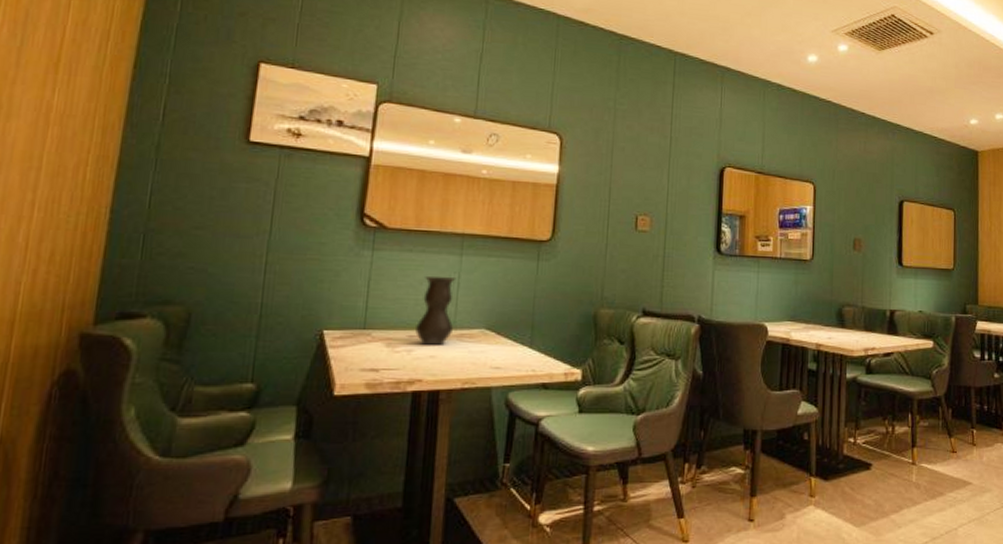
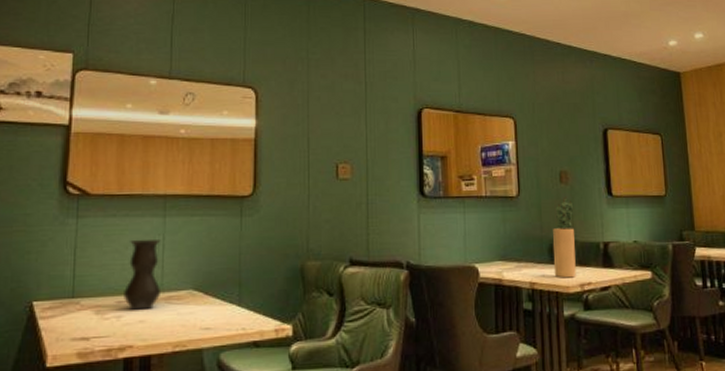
vase: none [840,263,864,342] -> present [552,196,576,278]

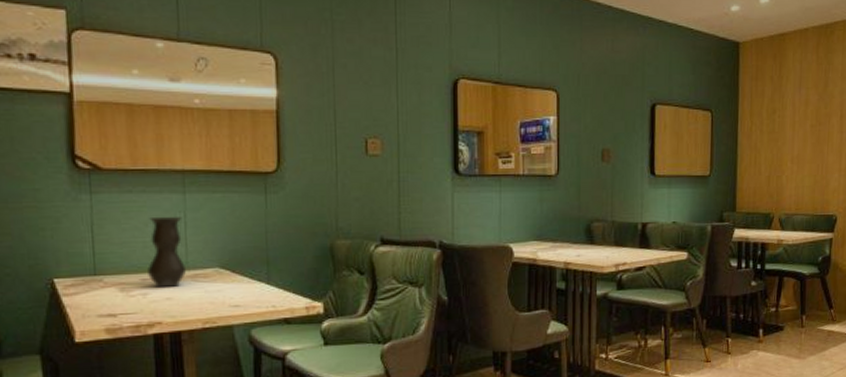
vase: present [552,196,576,278] -> none [589,176,614,259]

